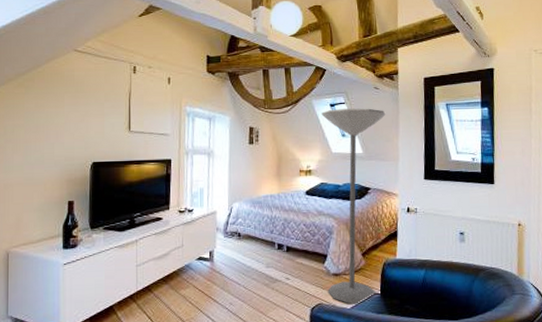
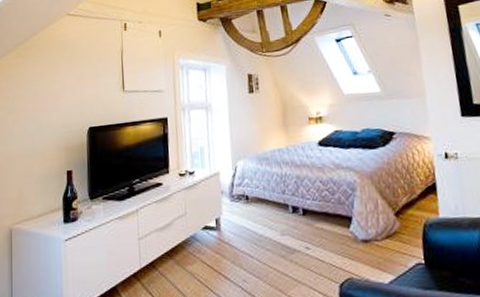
floor lamp: present [322,108,386,304] -> none [327,39,420,278]

